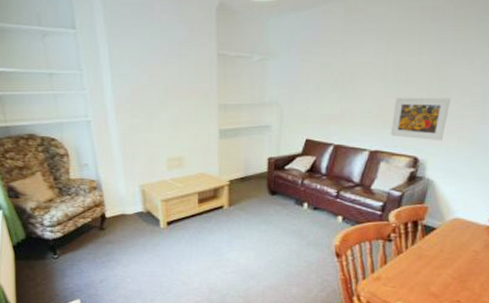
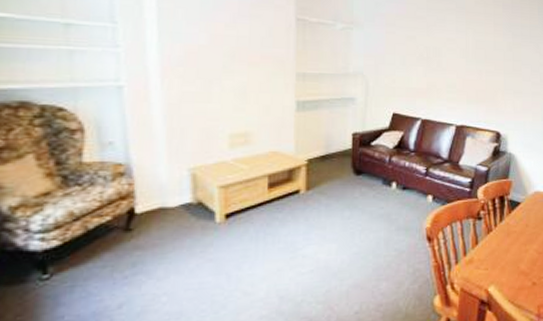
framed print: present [390,98,450,142] -> none [474,74,523,117]

